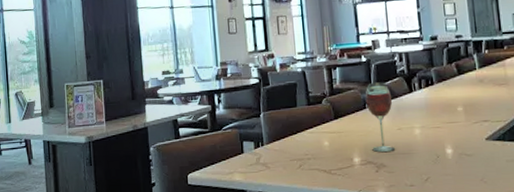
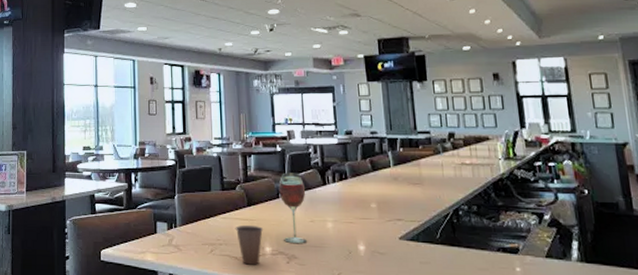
cup: none [323,138,351,177] -> present [235,225,263,265]

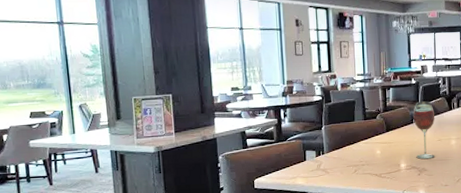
cup: present [235,225,263,265] -> none [375,147,399,180]

